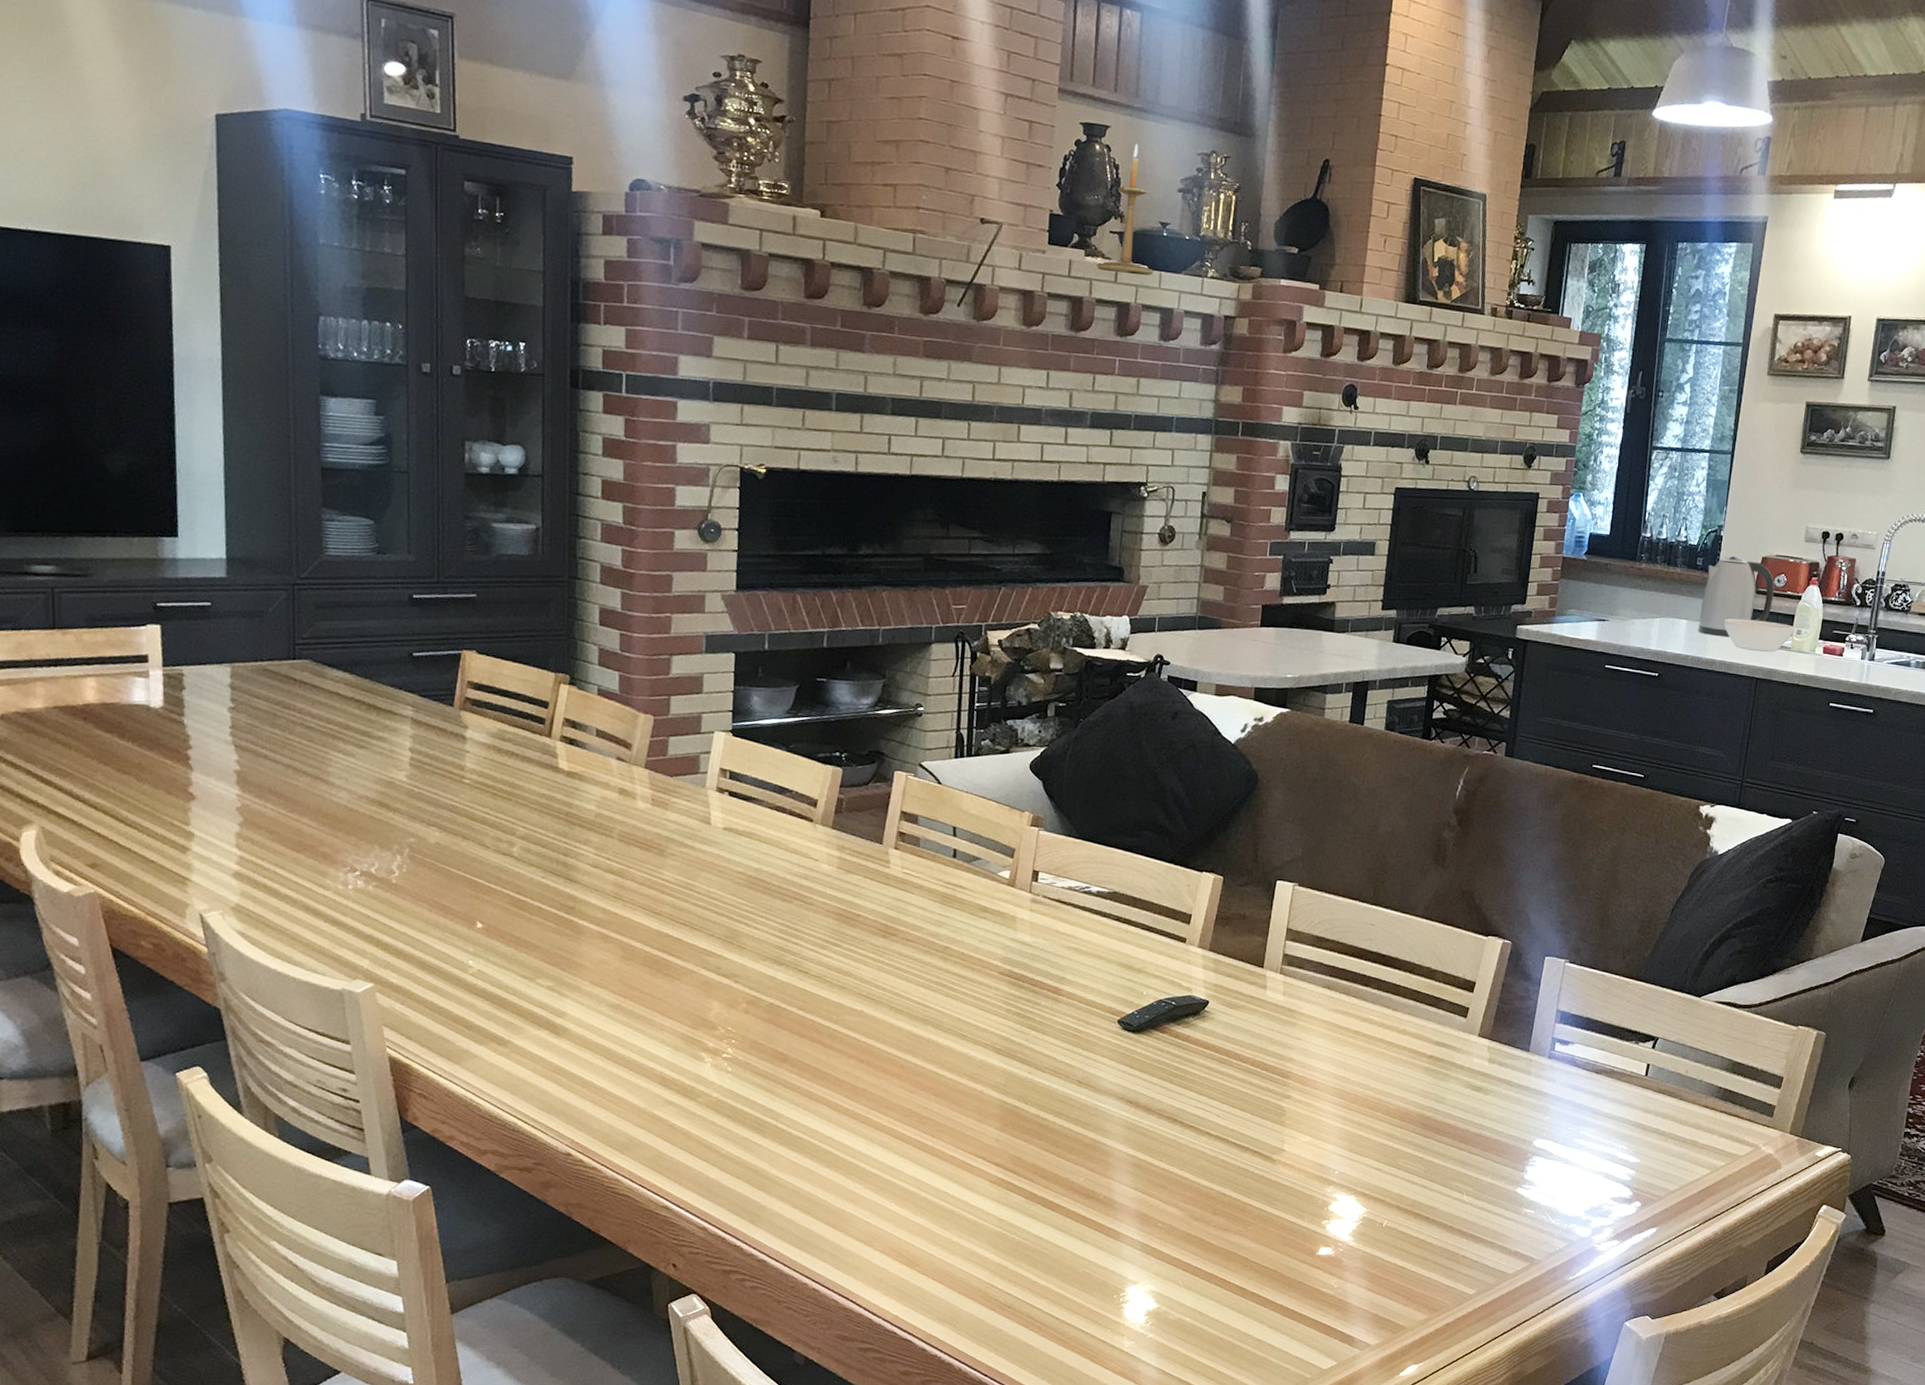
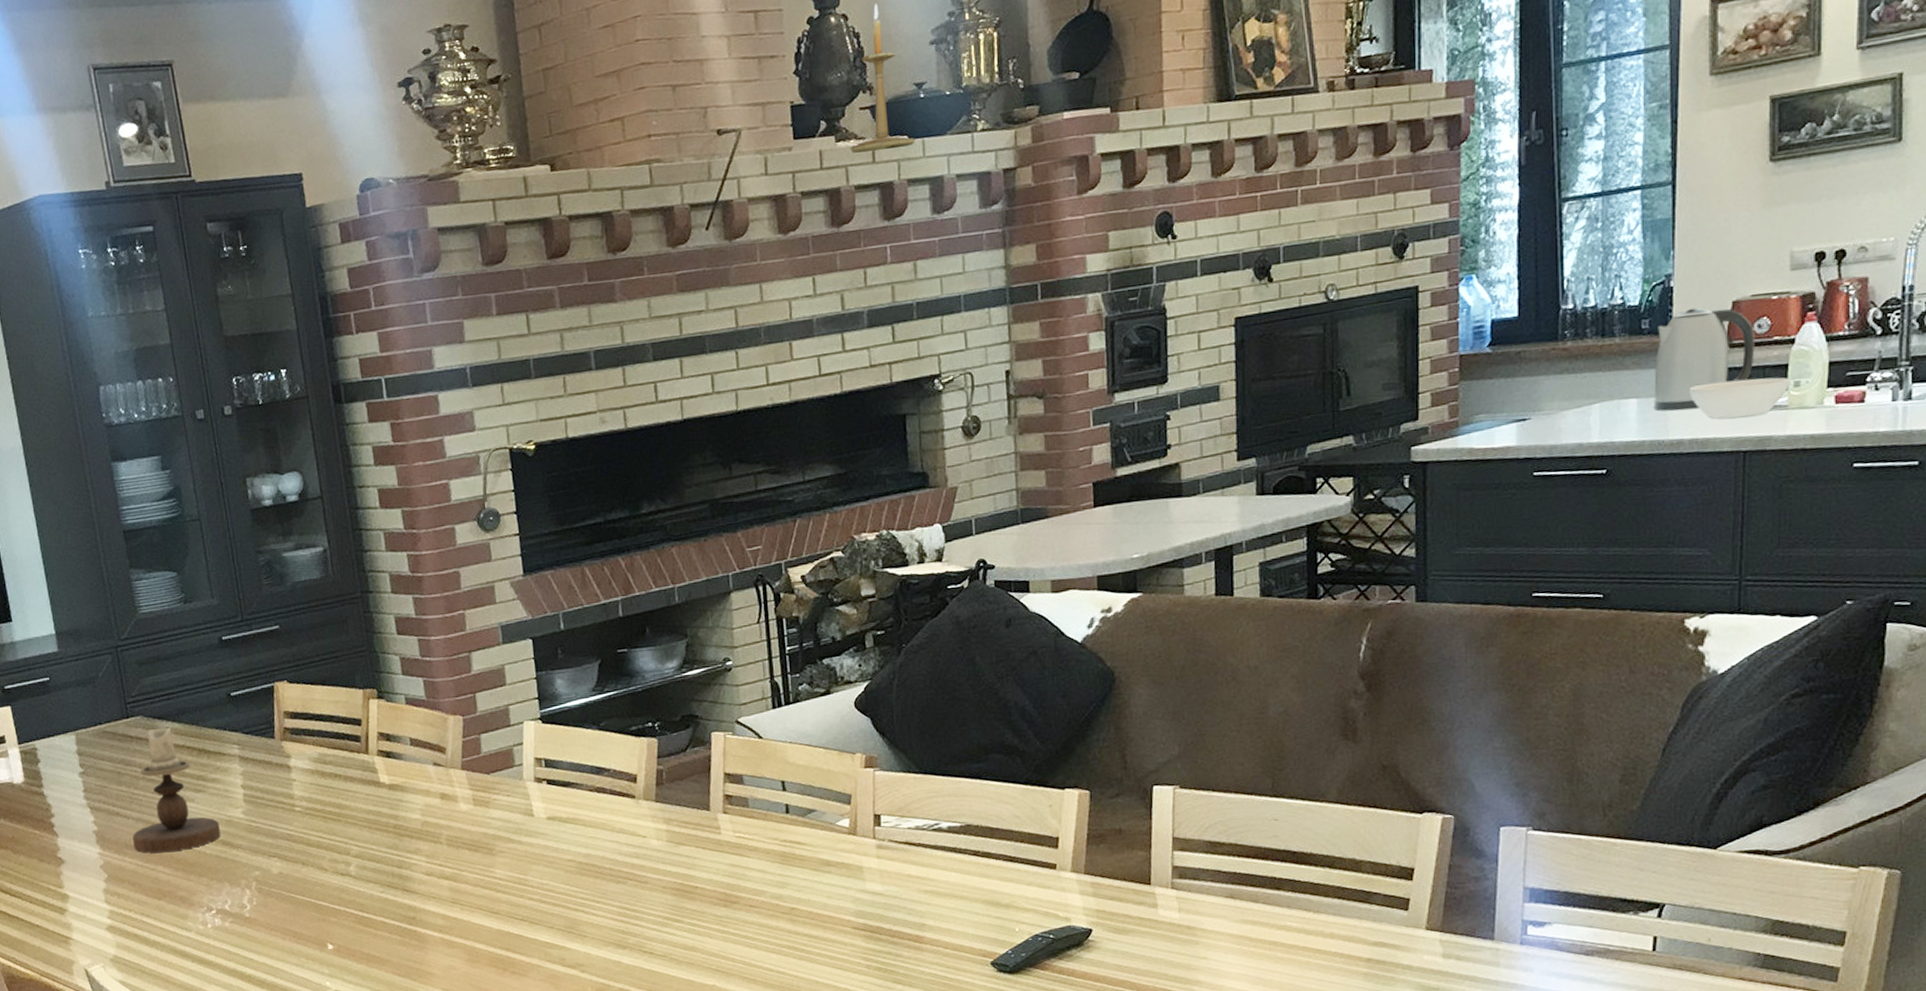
candlestick: none [278,676,379,805] -> present [133,727,221,853]

